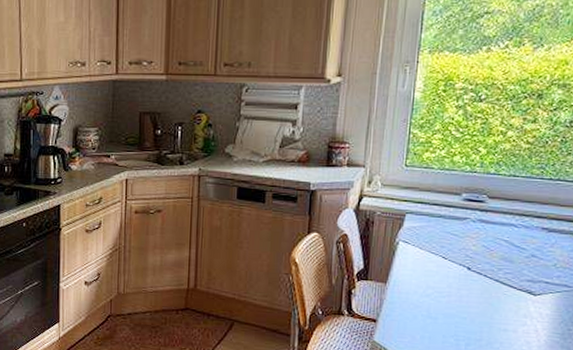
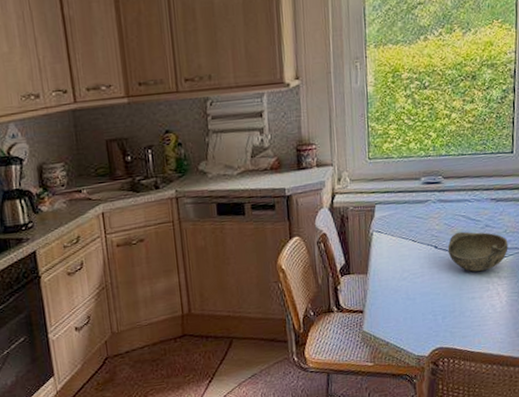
bowl: none [482,257,557,304] -> present [447,231,508,272]

